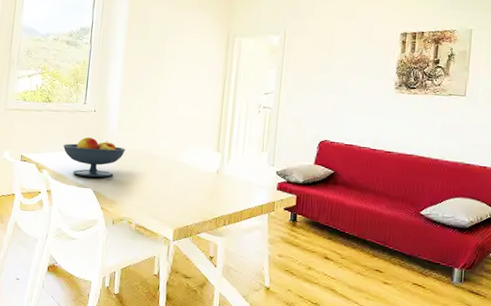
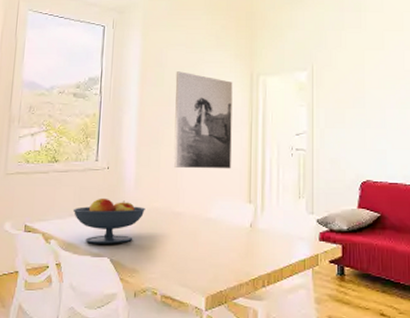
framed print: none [153,27,211,121] -> present [174,71,233,169]

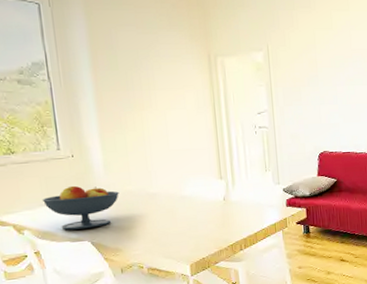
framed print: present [174,71,233,169] -> none [129,54,200,152]

